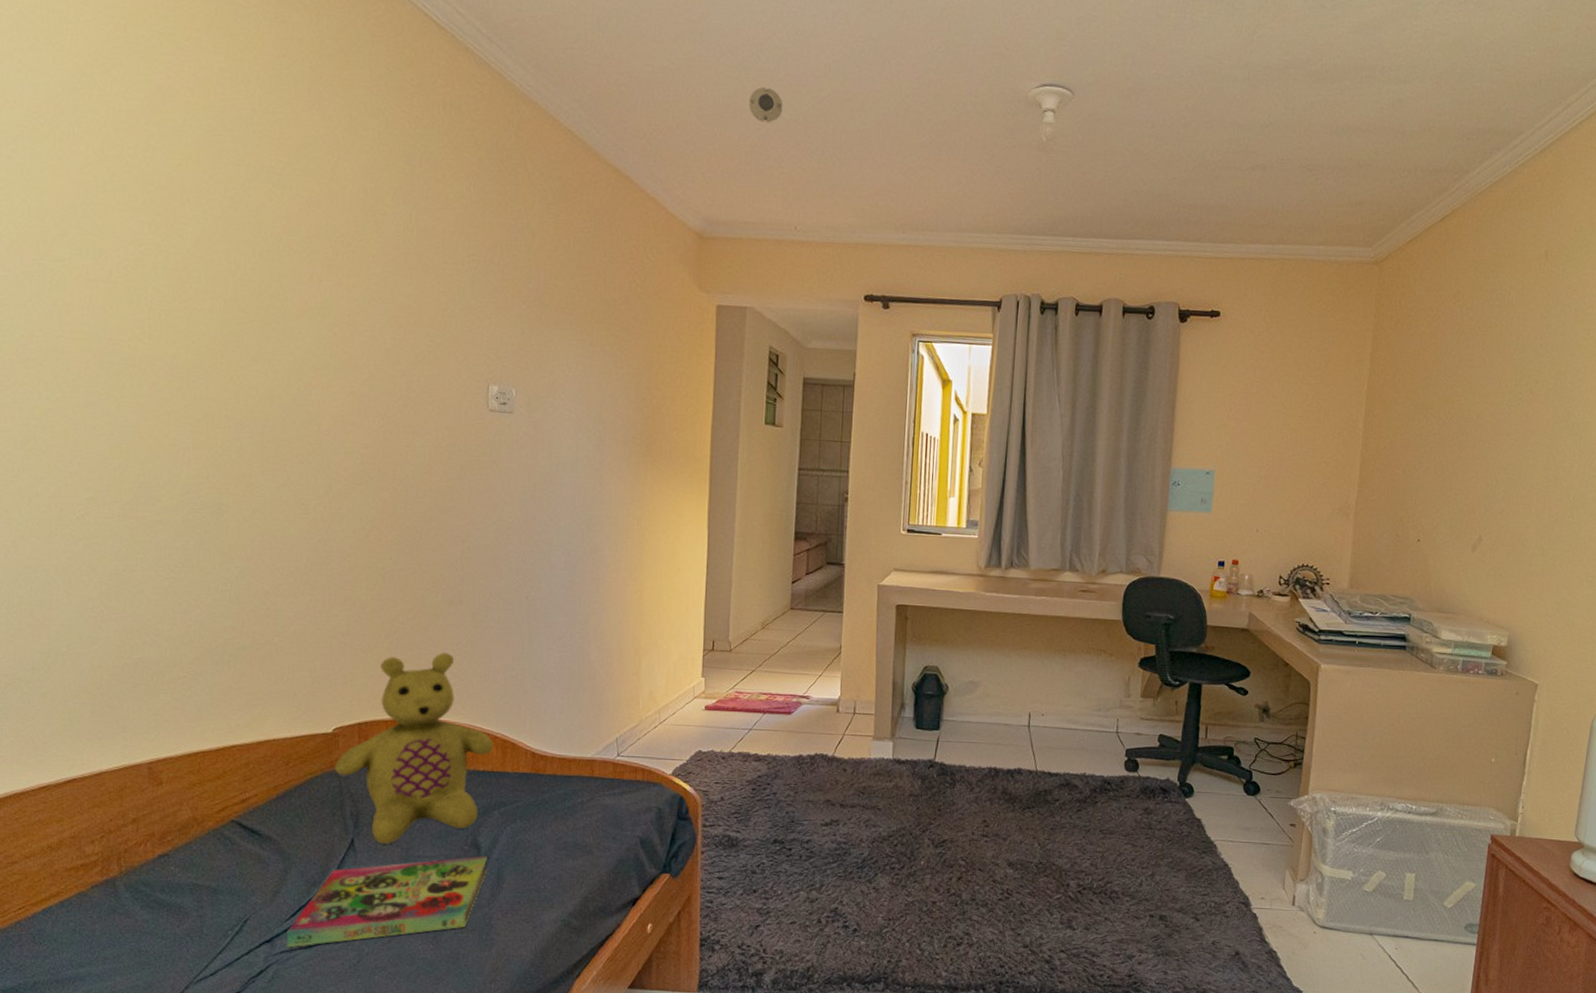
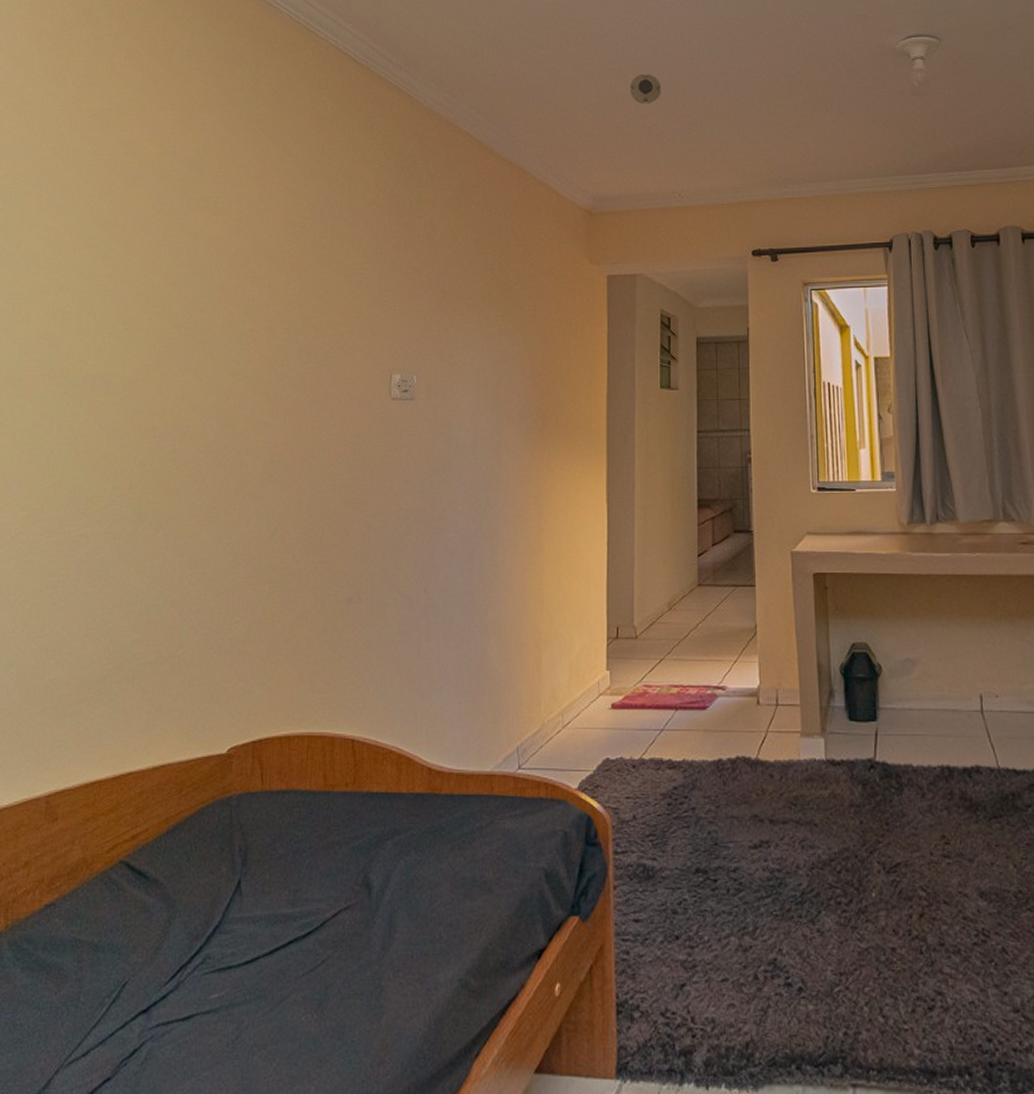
book: present [287,856,487,948] -> none [163,897,379,1020]
stuffed bear: present [335,653,493,844] -> none [226,657,388,885]

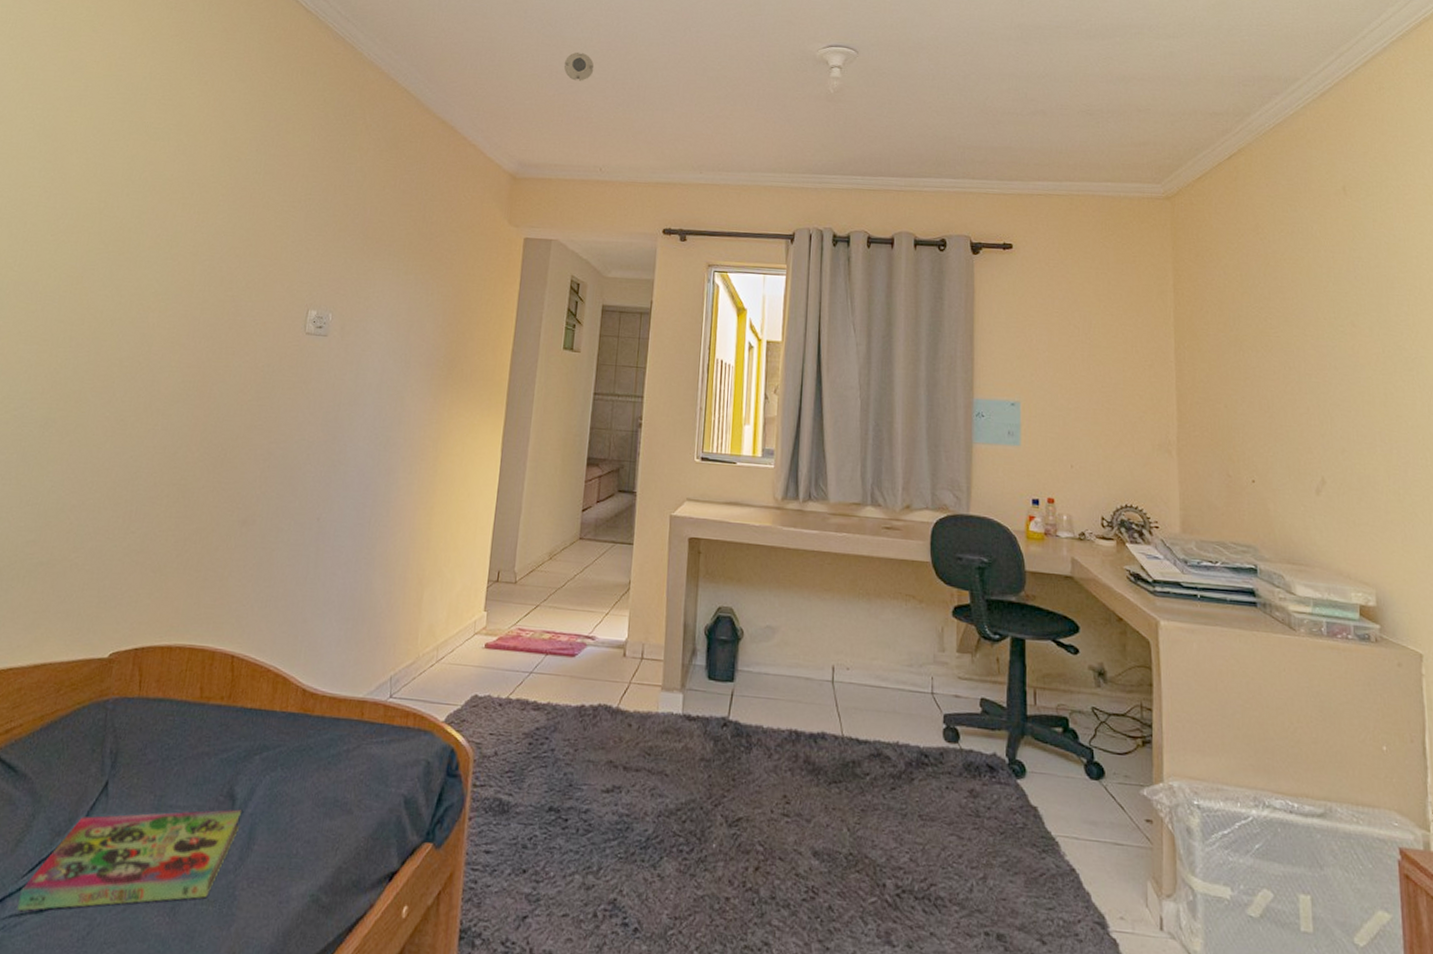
book: none [163,897,379,1020] -> present [17,809,241,912]

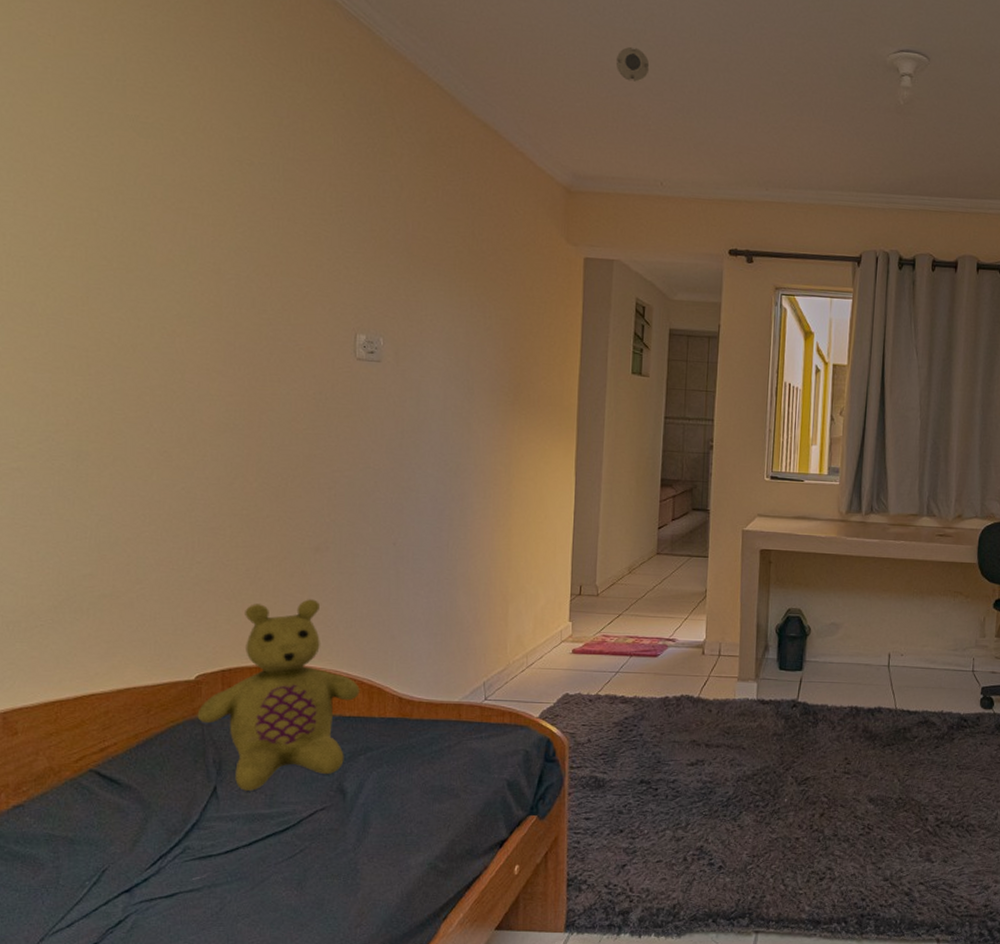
book: present [17,809,241,912] -> none [146,801,353,898]
stuffed bear: none [103,575,265,789] -> present [197,599,360,791]

